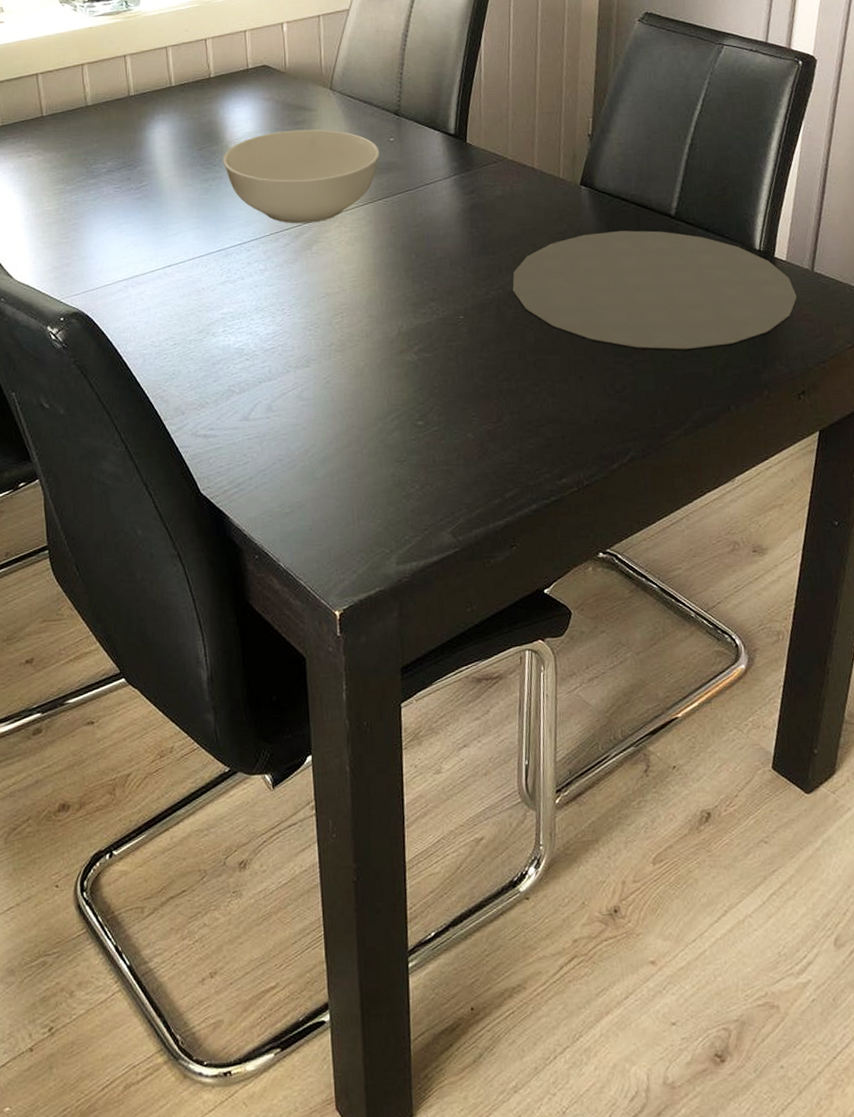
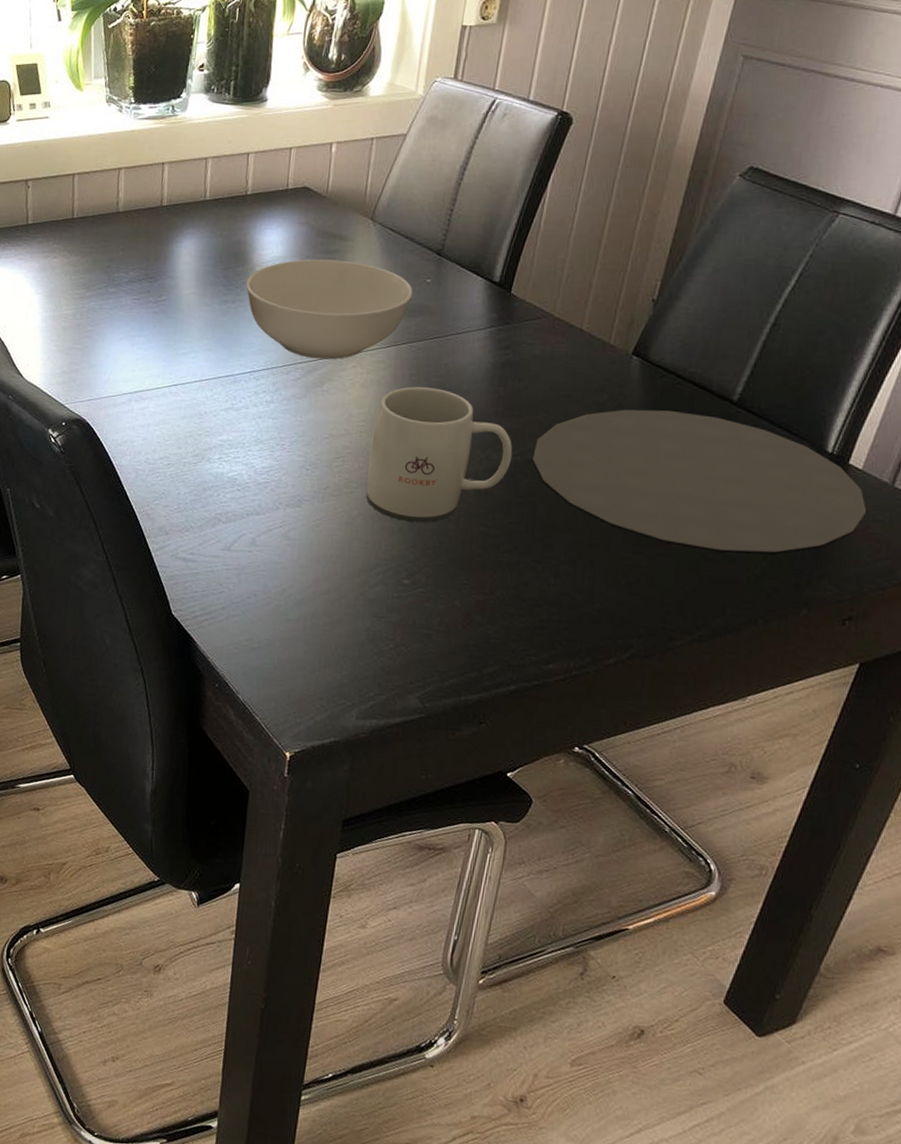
mug: none [364,237,495,366] -> present [366,386,513,523]

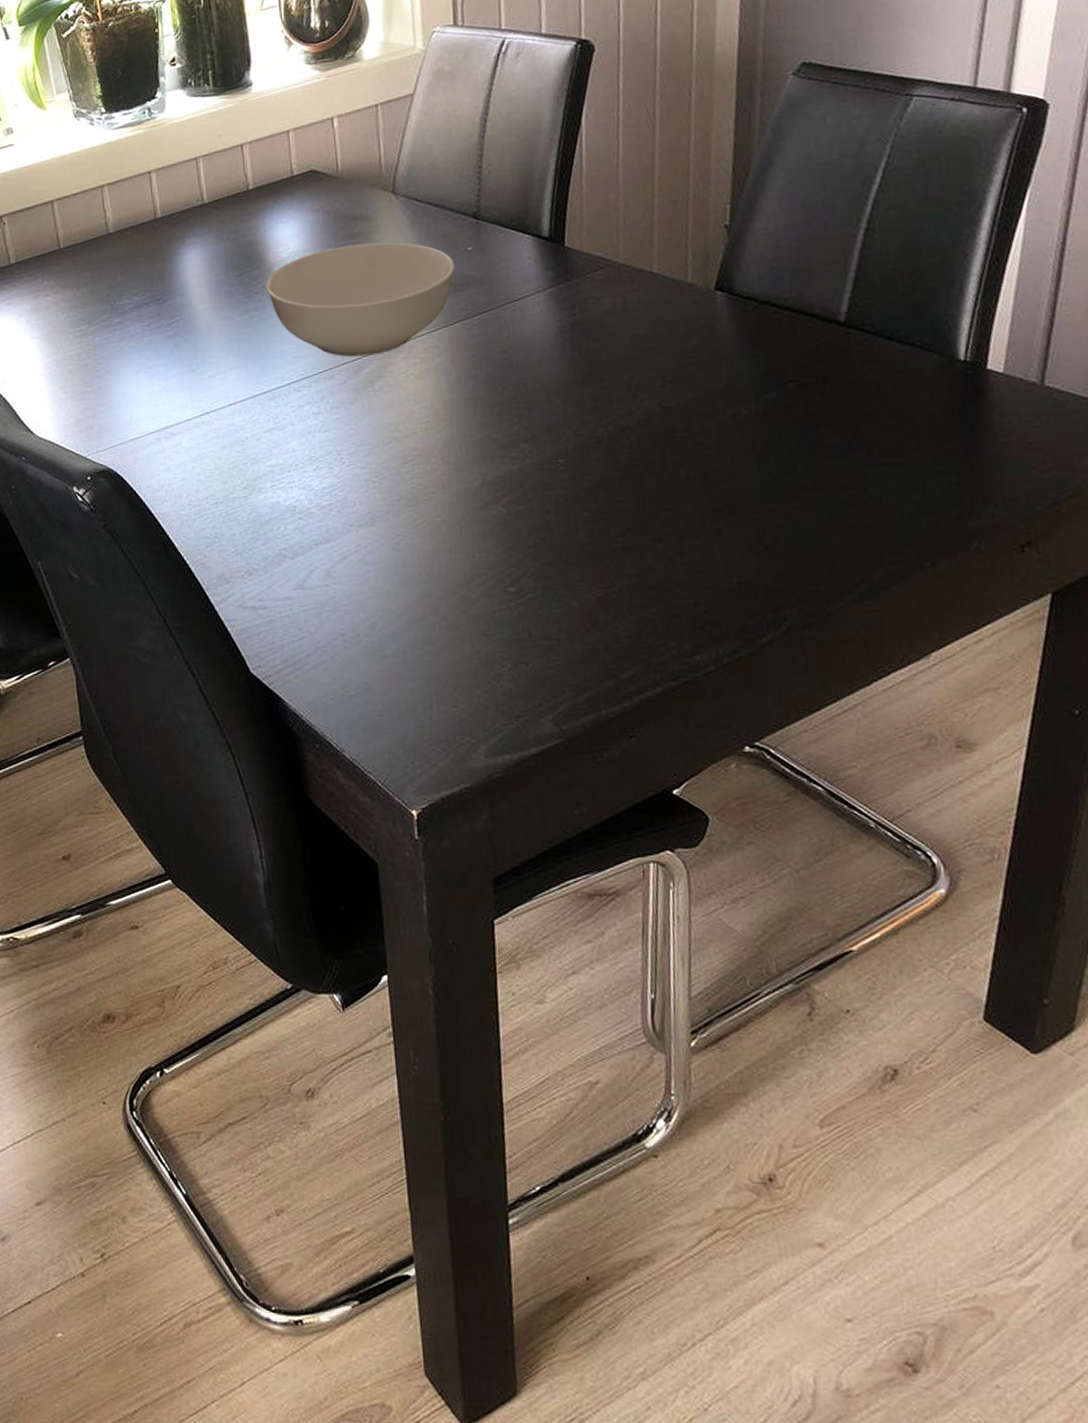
mug: present [366,386,513,523] -> none [439,365,604,521]
placemat: present [532,409,867,554] -> none [626,342,1020,494]

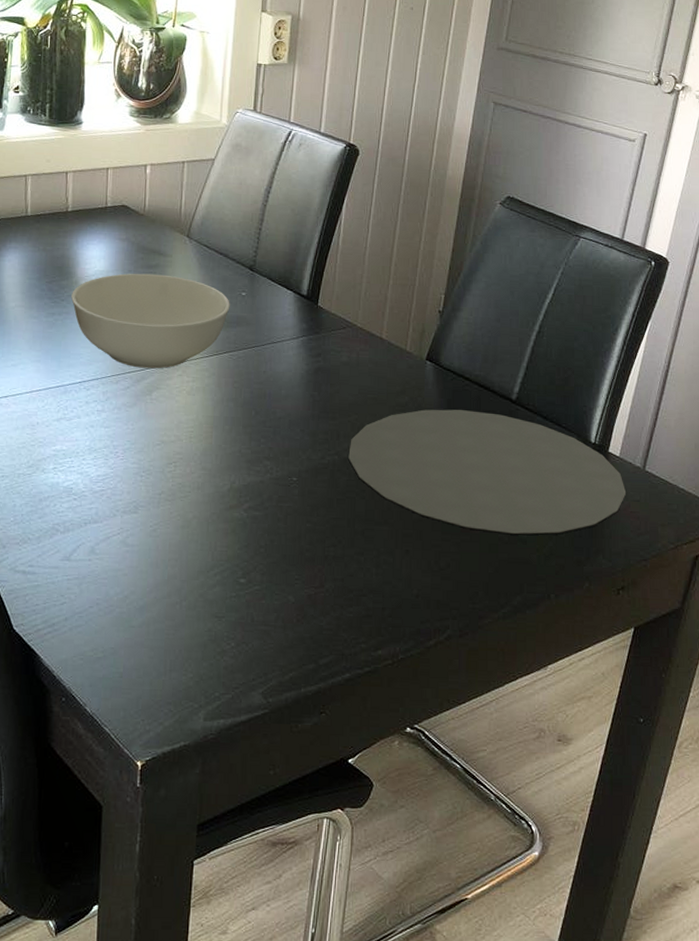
placemat: none [626,342,1020,494] -> present [348,409,627,536]

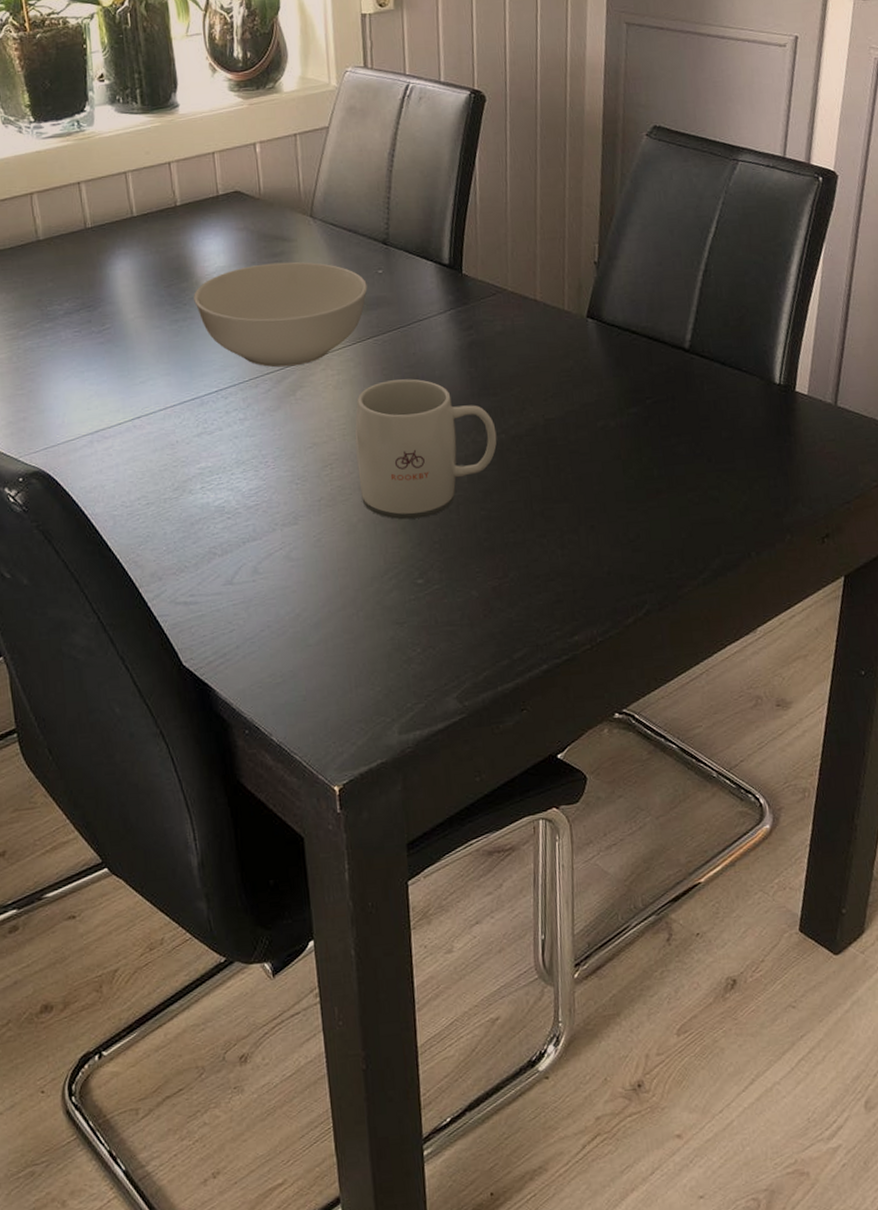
mug: none [199,393,330,523] -> present [355,378,497,520]
placemat: present [348,409,627,536] -> none [516,366,820,495]

